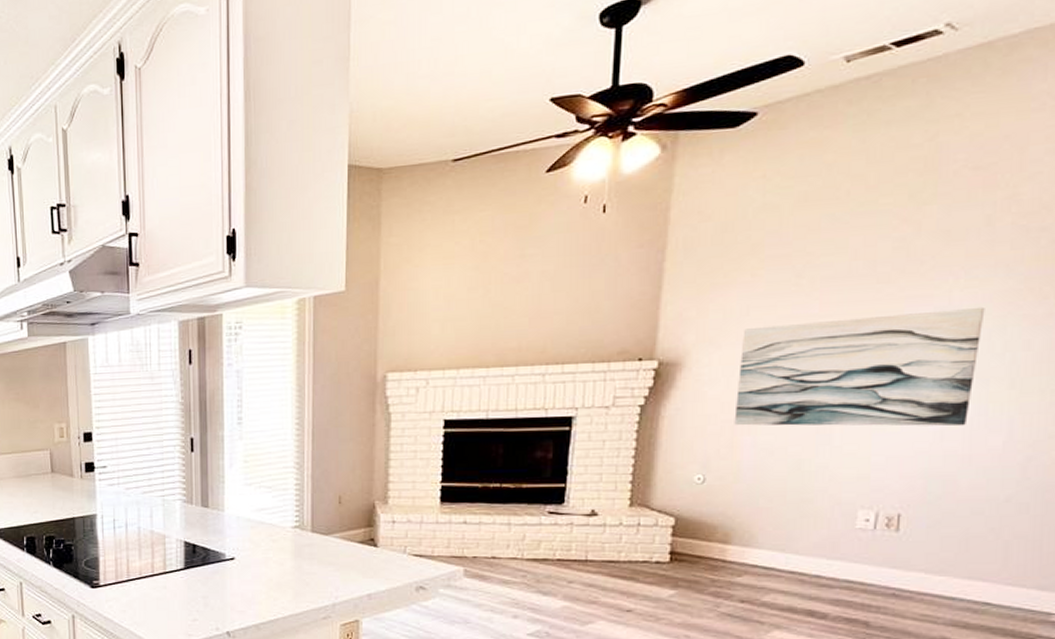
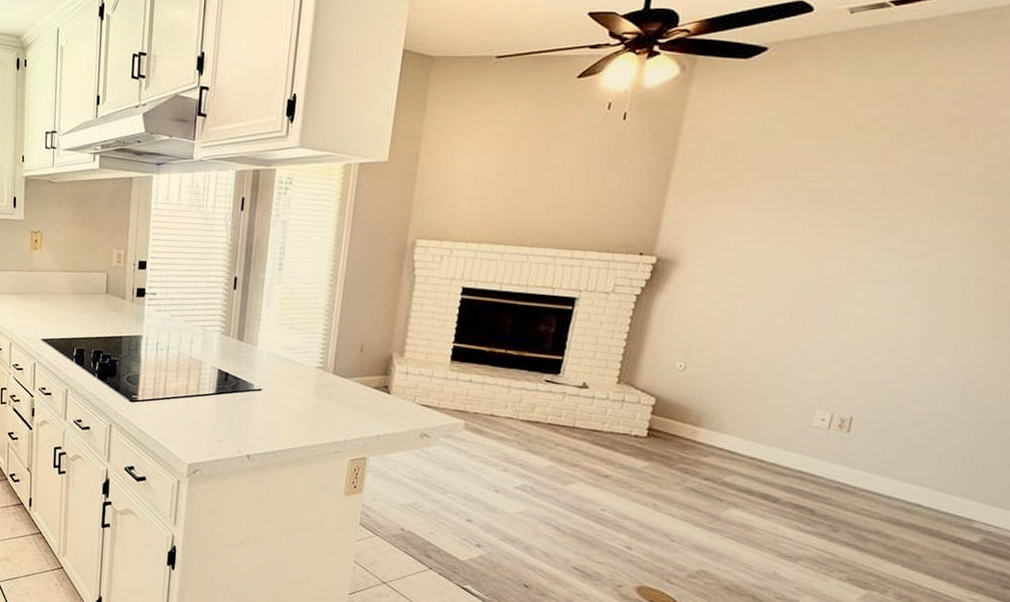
wall art: present [734,306,985,427] -> none [717,237,946,346]

